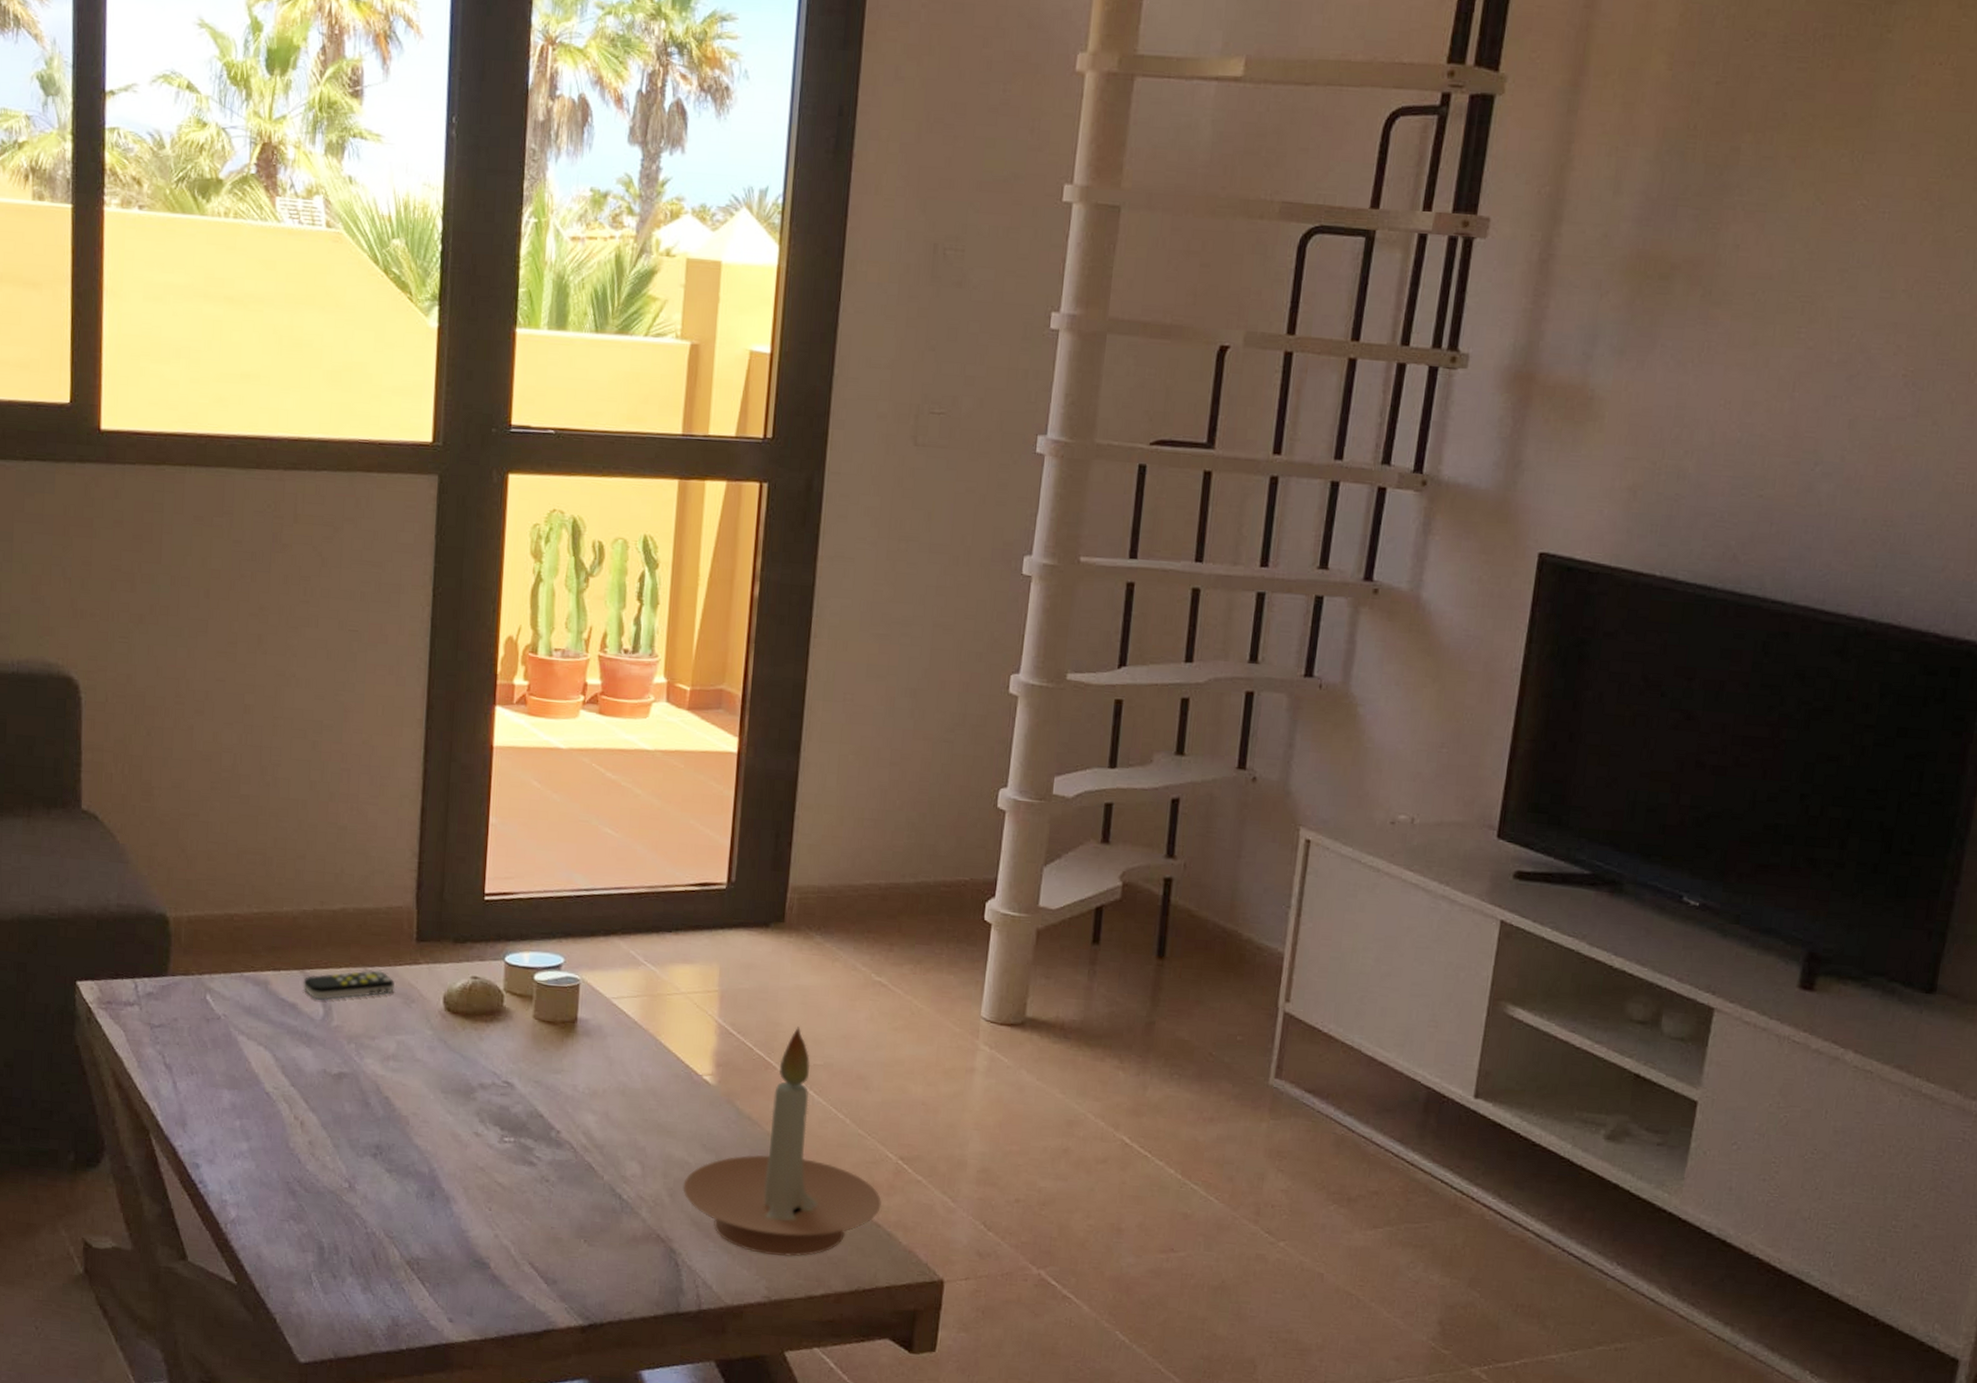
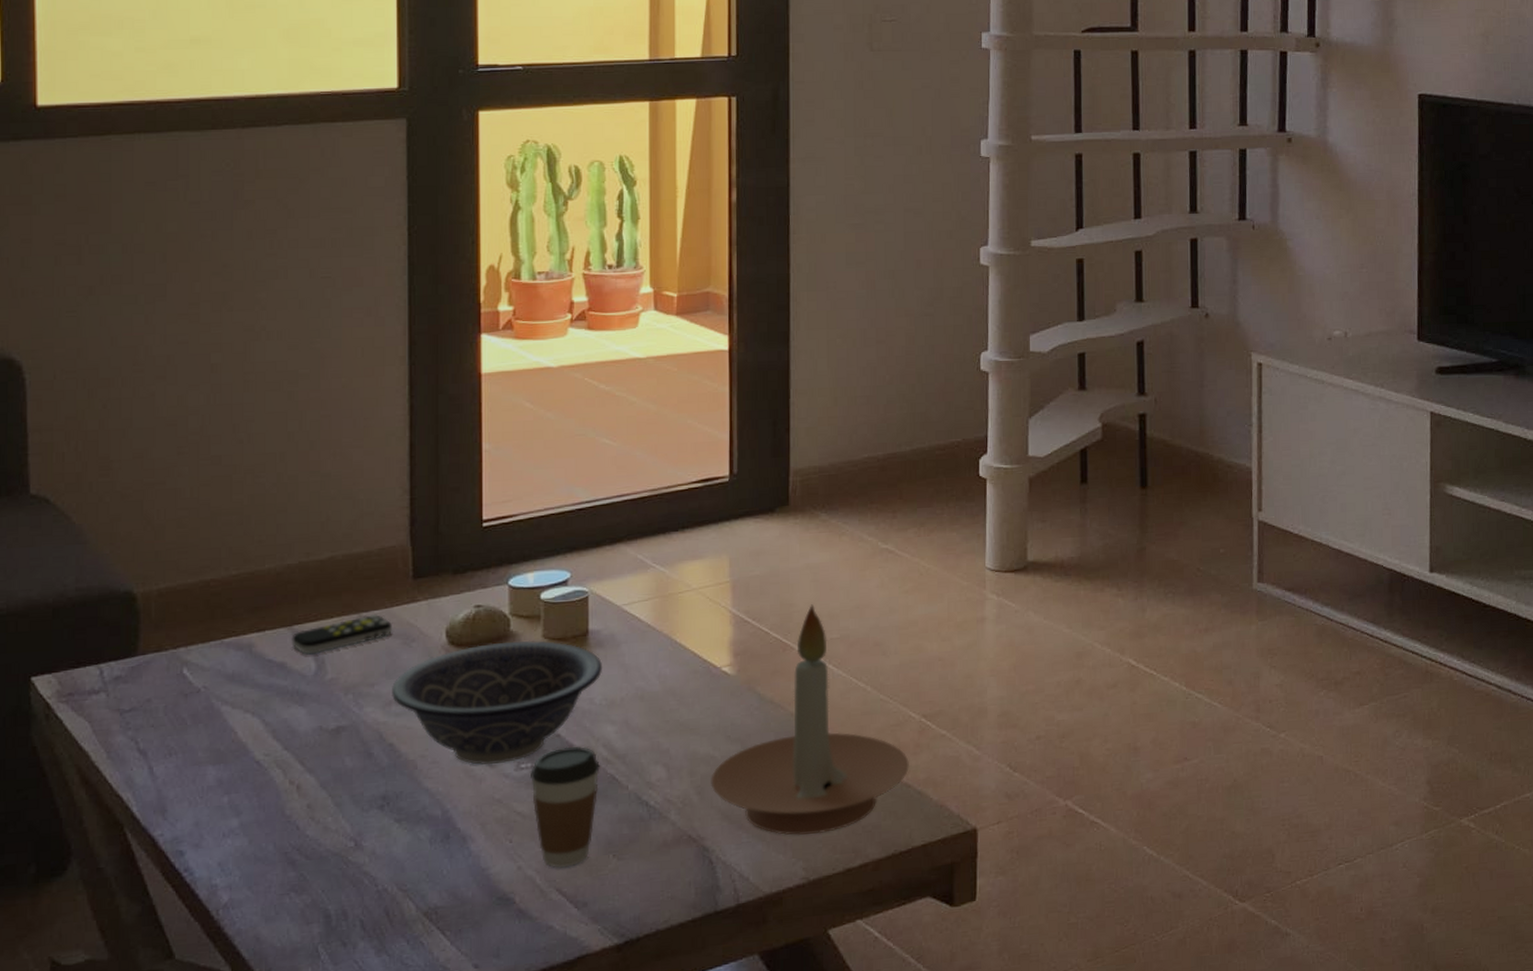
decorative bowl: none [390,1016,589,1134] -> present [392,640,603,765]
coffee cup: none [512,1128,578,1244] -> present [531,746,600,868]

